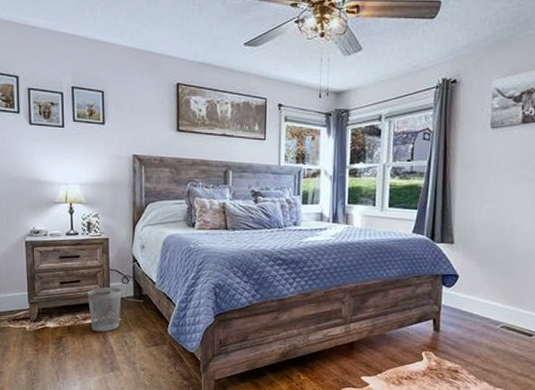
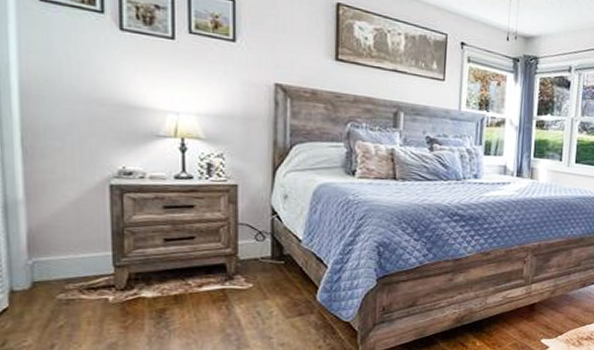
wastebasket: present [87,286,122,332] -> none [204,245,255,301]

